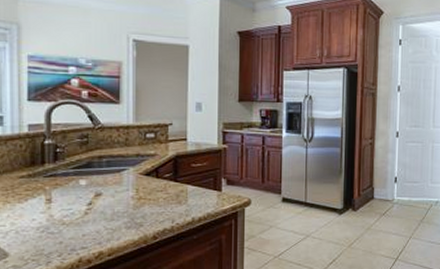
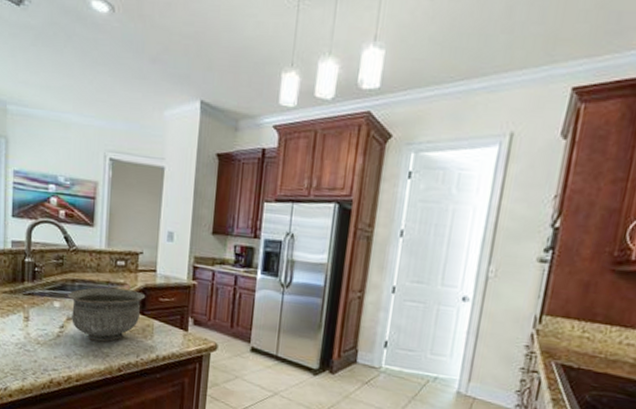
bowl: none [94,159,178,213] -> present [67,287,146,342]

